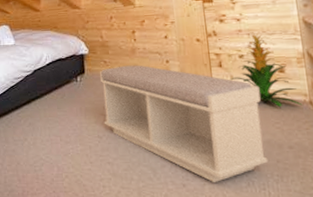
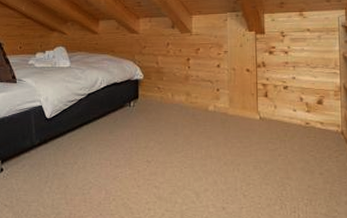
bench: present [100,65,268,183] -> none [153,92,301,207]
indoor plant: present [230,32,303,108] -> none [273,65,335,137]

